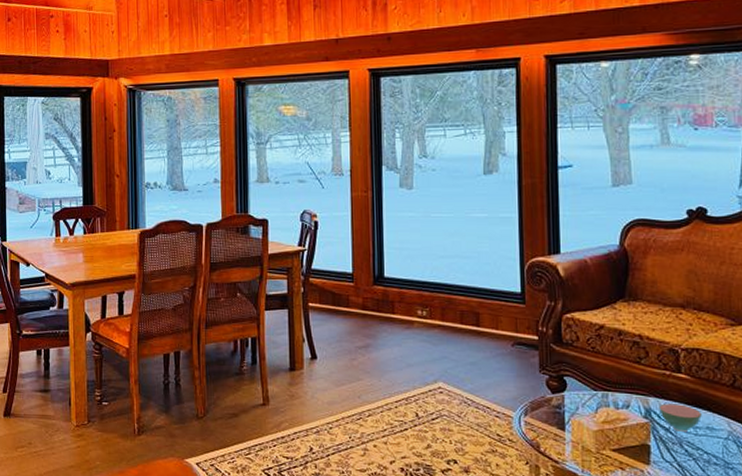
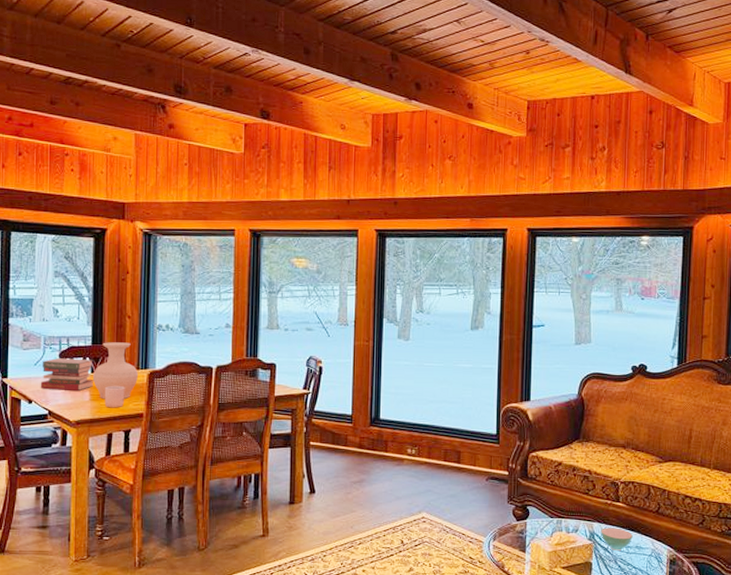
books: none [36,220,86,254] -> present [40,358,93,392]
vase: none [86,202,129,261] -> present [93,342,138,400]
mug: none [97,246,117,270] -> present [104,385,125,408]

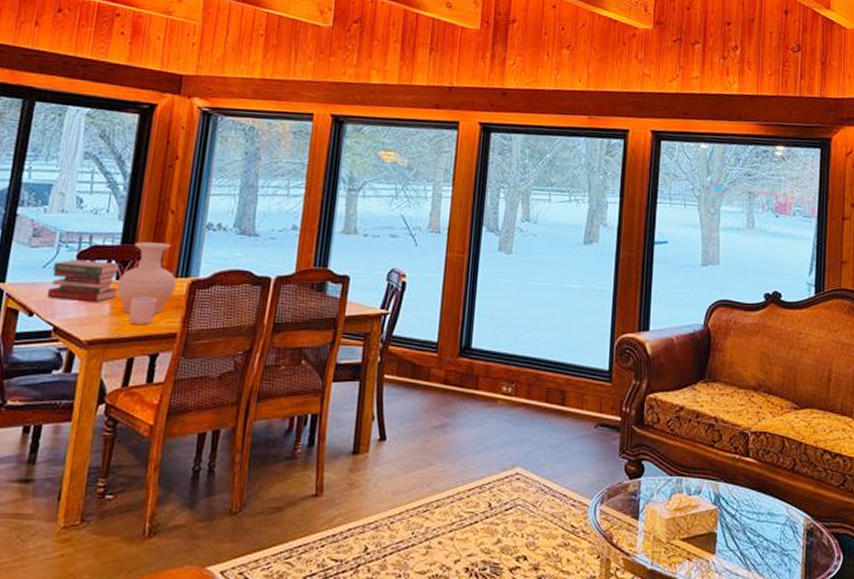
bowl: present [601,528,633,552] -> none [727,489,764,519]

